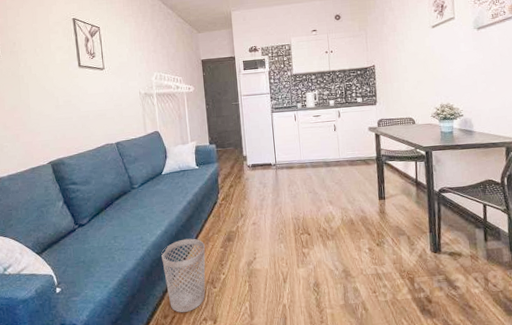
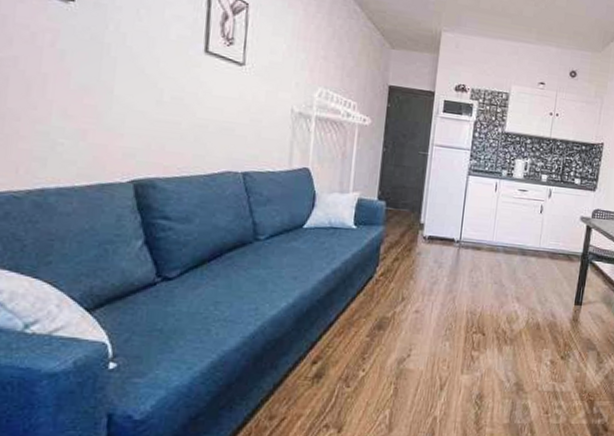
wastebasket: present [161,238,206,313] -> none [280,318,345,415]

